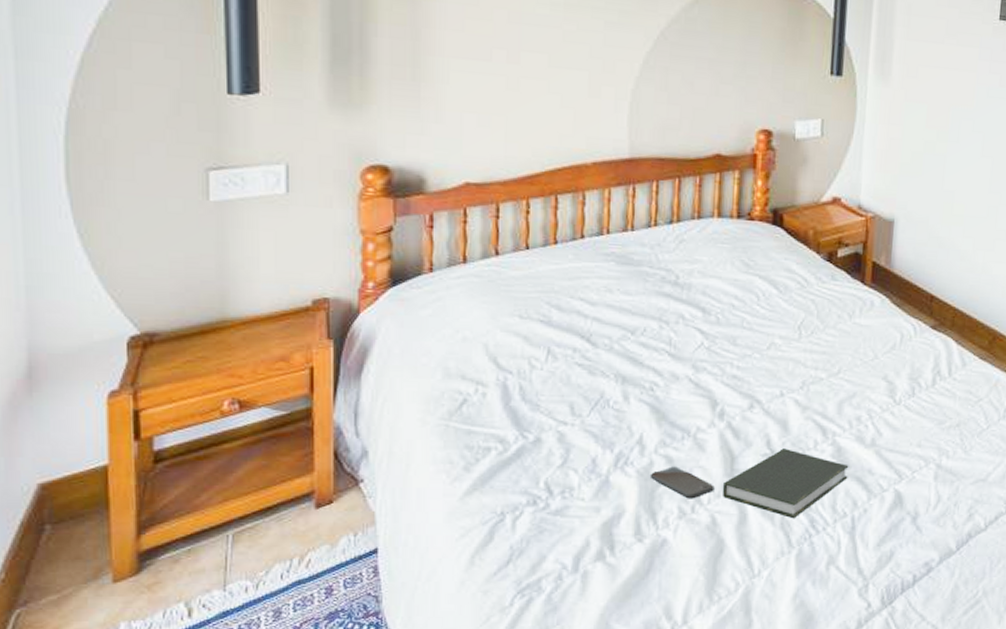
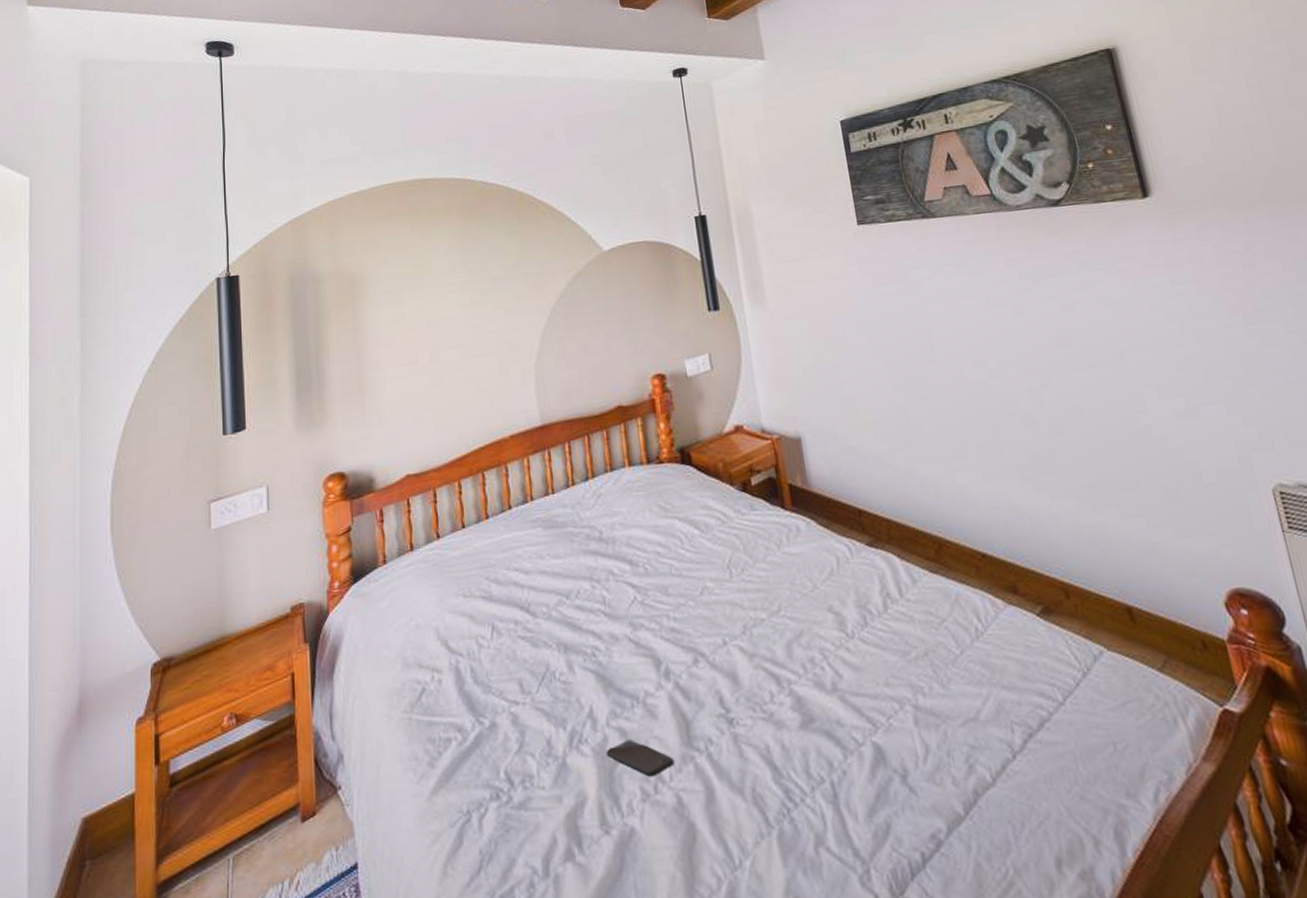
book: present [723,448,849,518] -> none [683,705,816,790]

